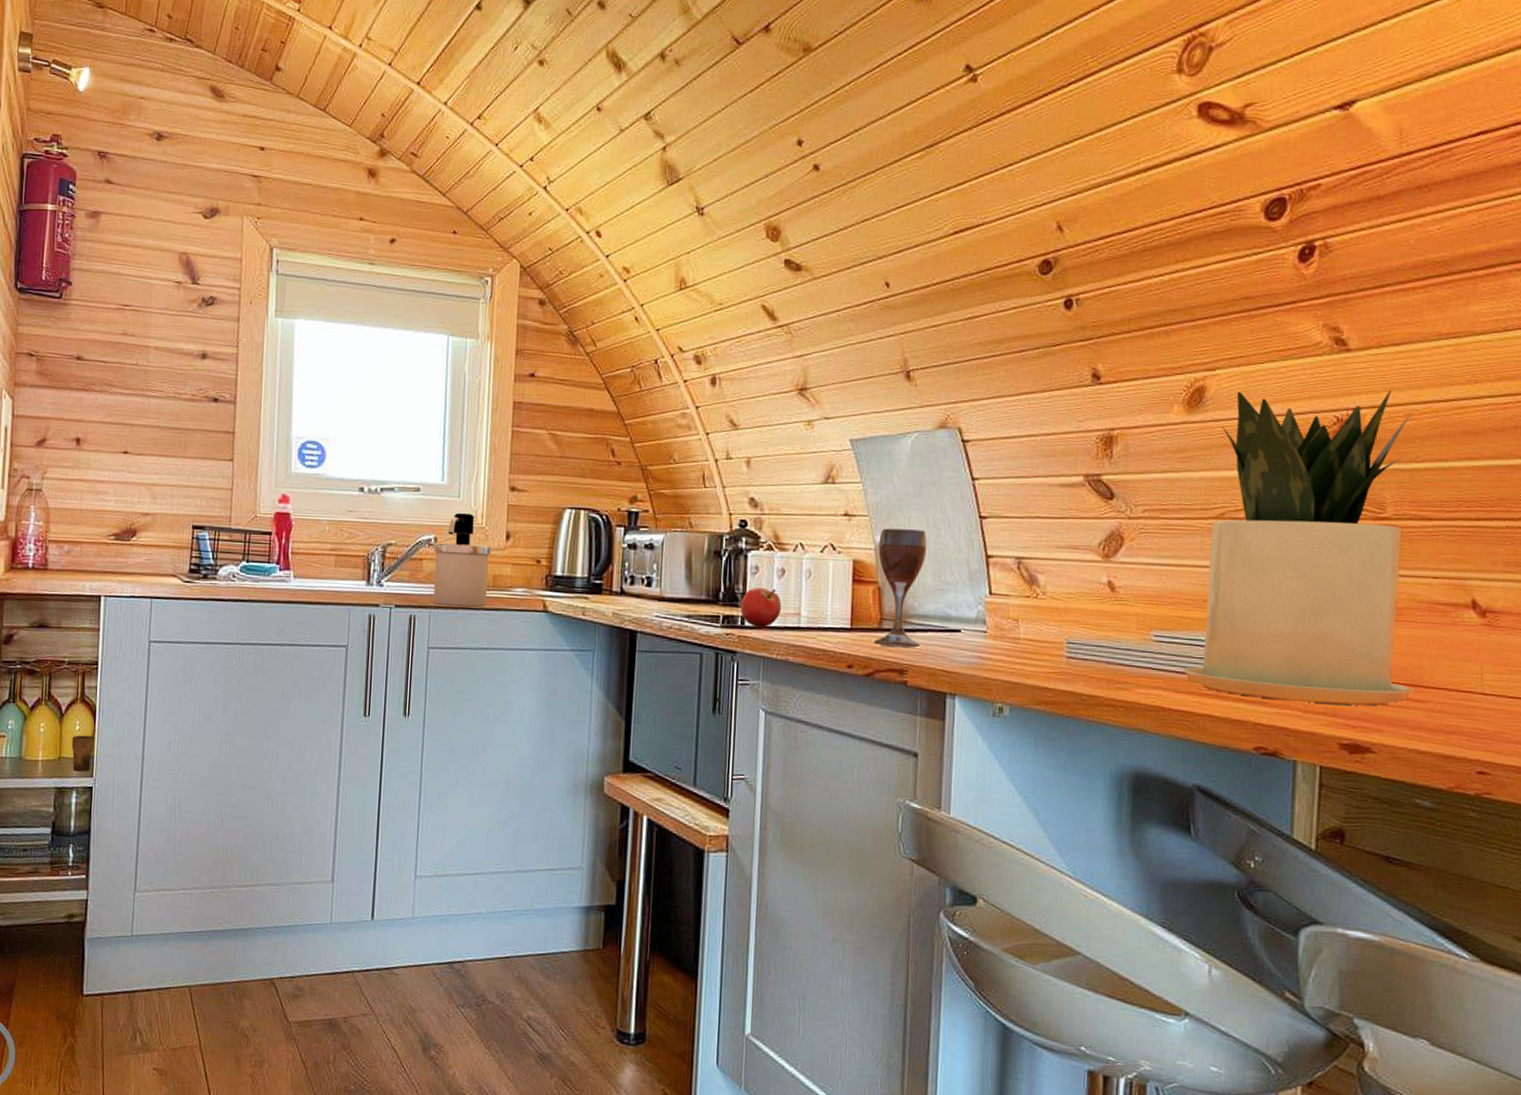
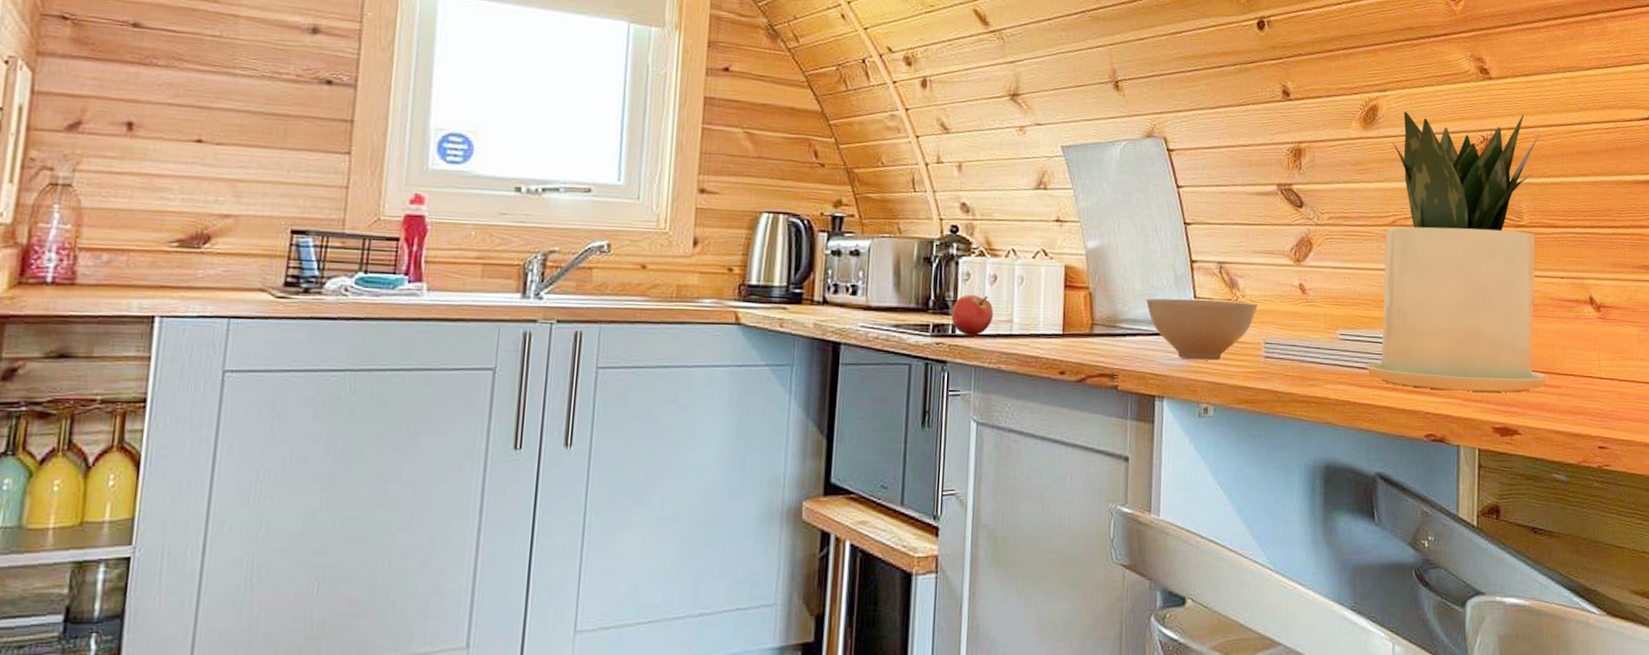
cup: present [71,729,96,772] -> none [100,483,140,539]
soap dispenser: present [433,513,492,608] -> none [604,217,676,322]
cup: present [874,528,927,649] -> none [1086,234,1136,353]
bowl: none [937,593,1060,659] -> present [1145,298,1258,361]

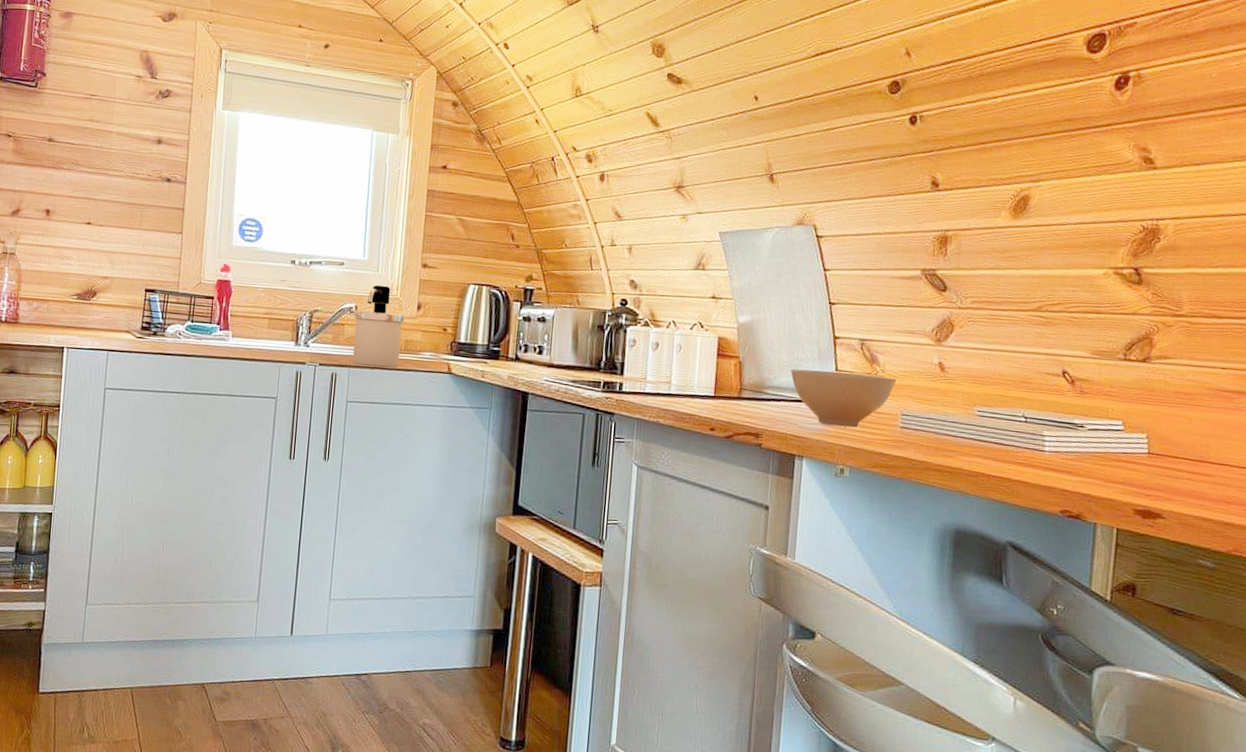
soap dispenser: none [604,217,676,322] -> present [352,285,405,368]
fruit: present [951,294,994,336] -> none [618,358,655,393]
planter: present [1365,111,1550,393] -> none [1001,201,1208,478]

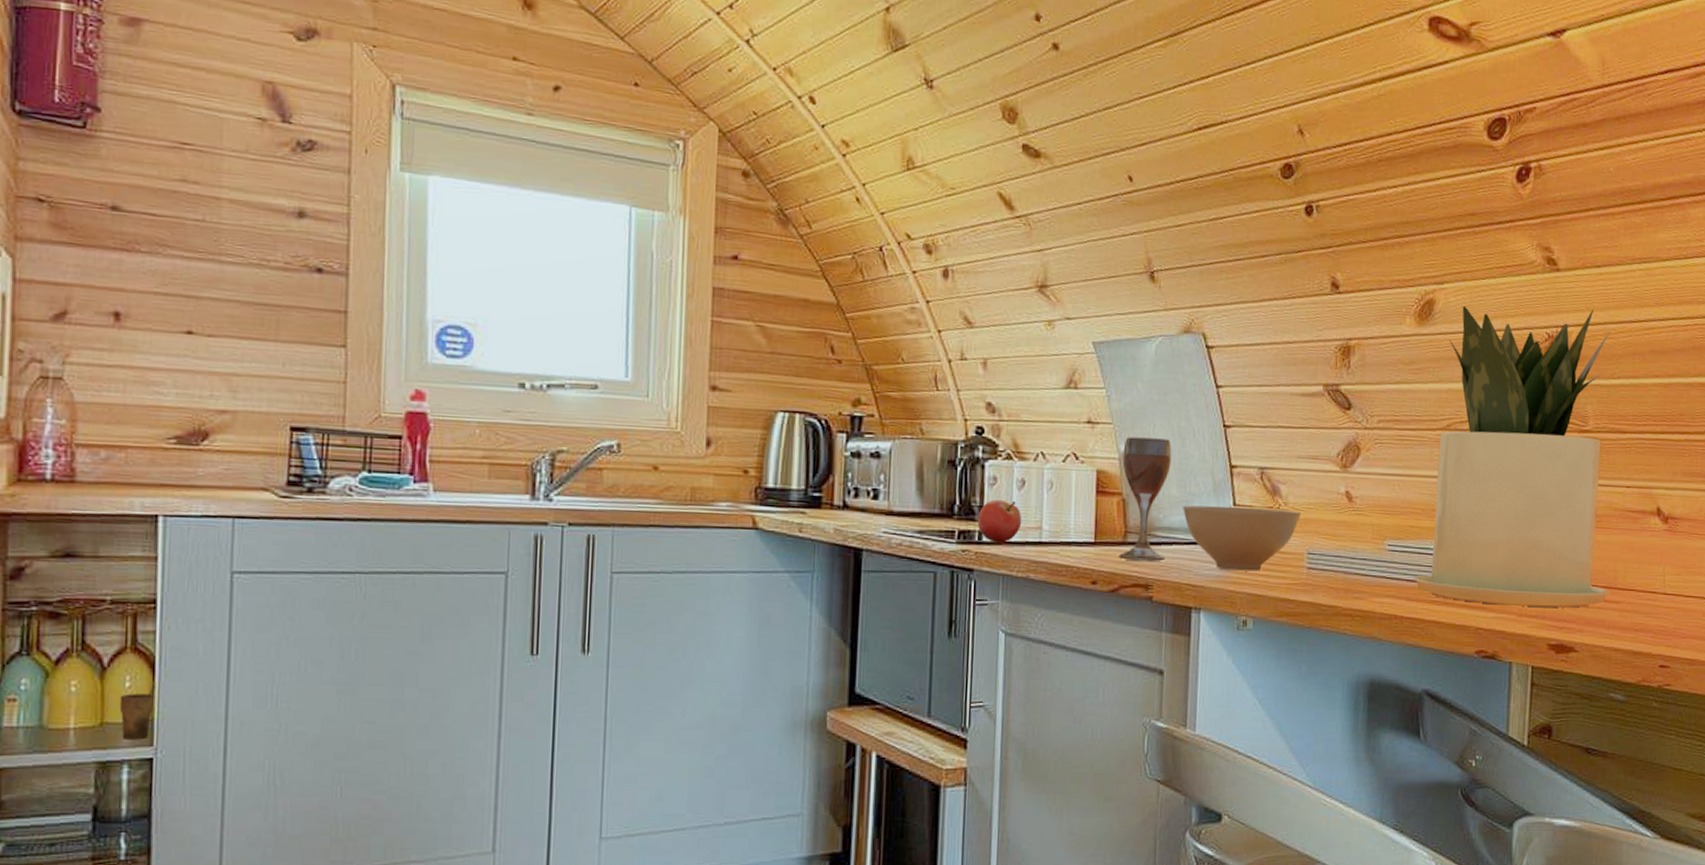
cup: none [34,462,57,500] -> present [119,684,156,740]
soap dispenser: present [352,285,405,368] -> none [617,415,689,525]
fruit: none [618,358,655,393] -> present [977,499,1022,543]
cup: none [734,310,783,415] -> present [1119,436,1172,563]
planter: none [1001,201,1208,478] -> present [1413,305,1611,608]

